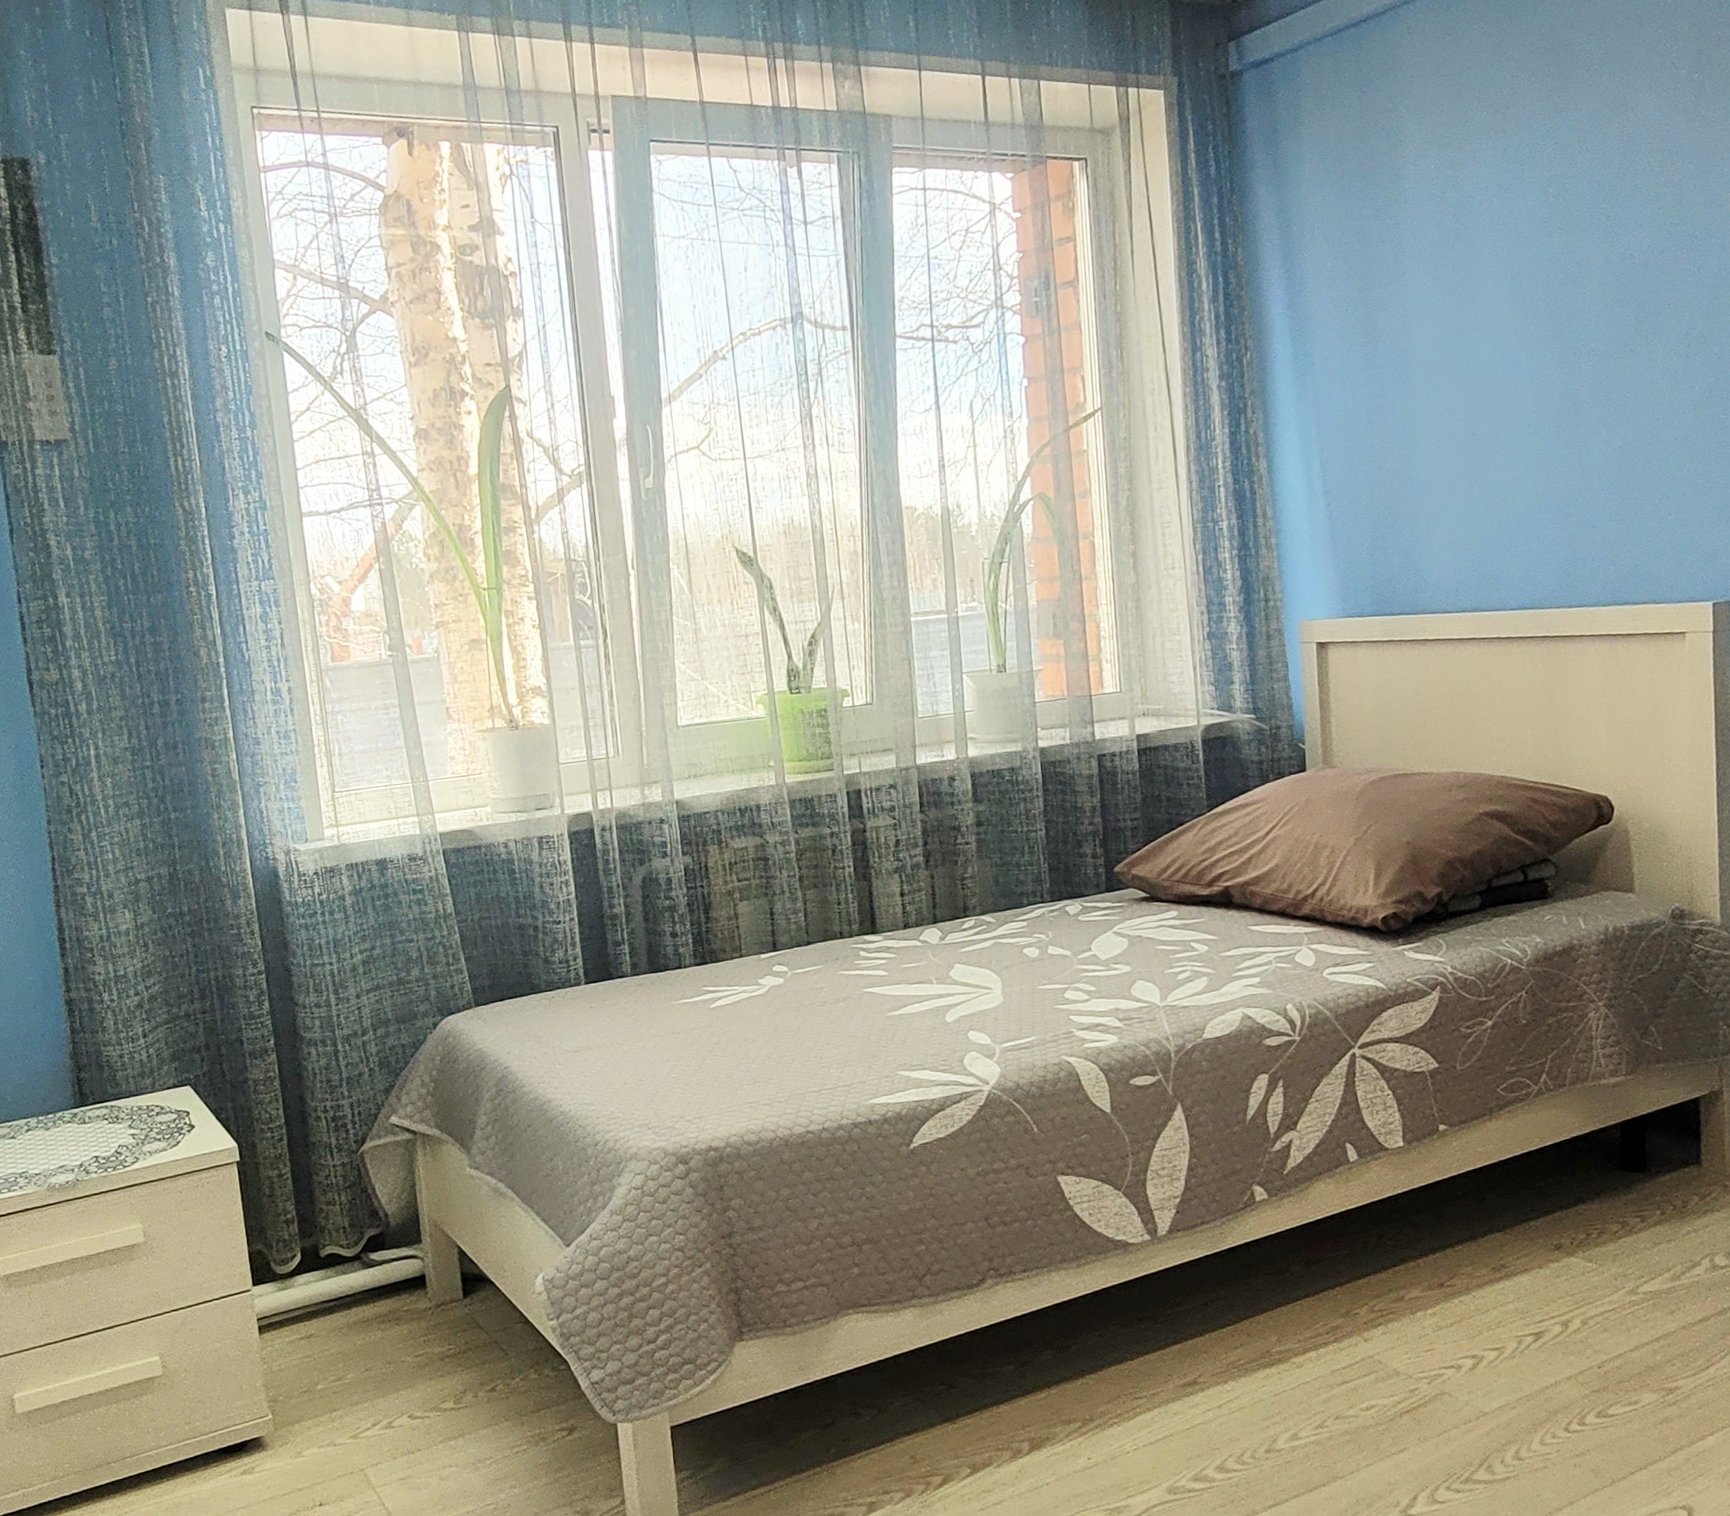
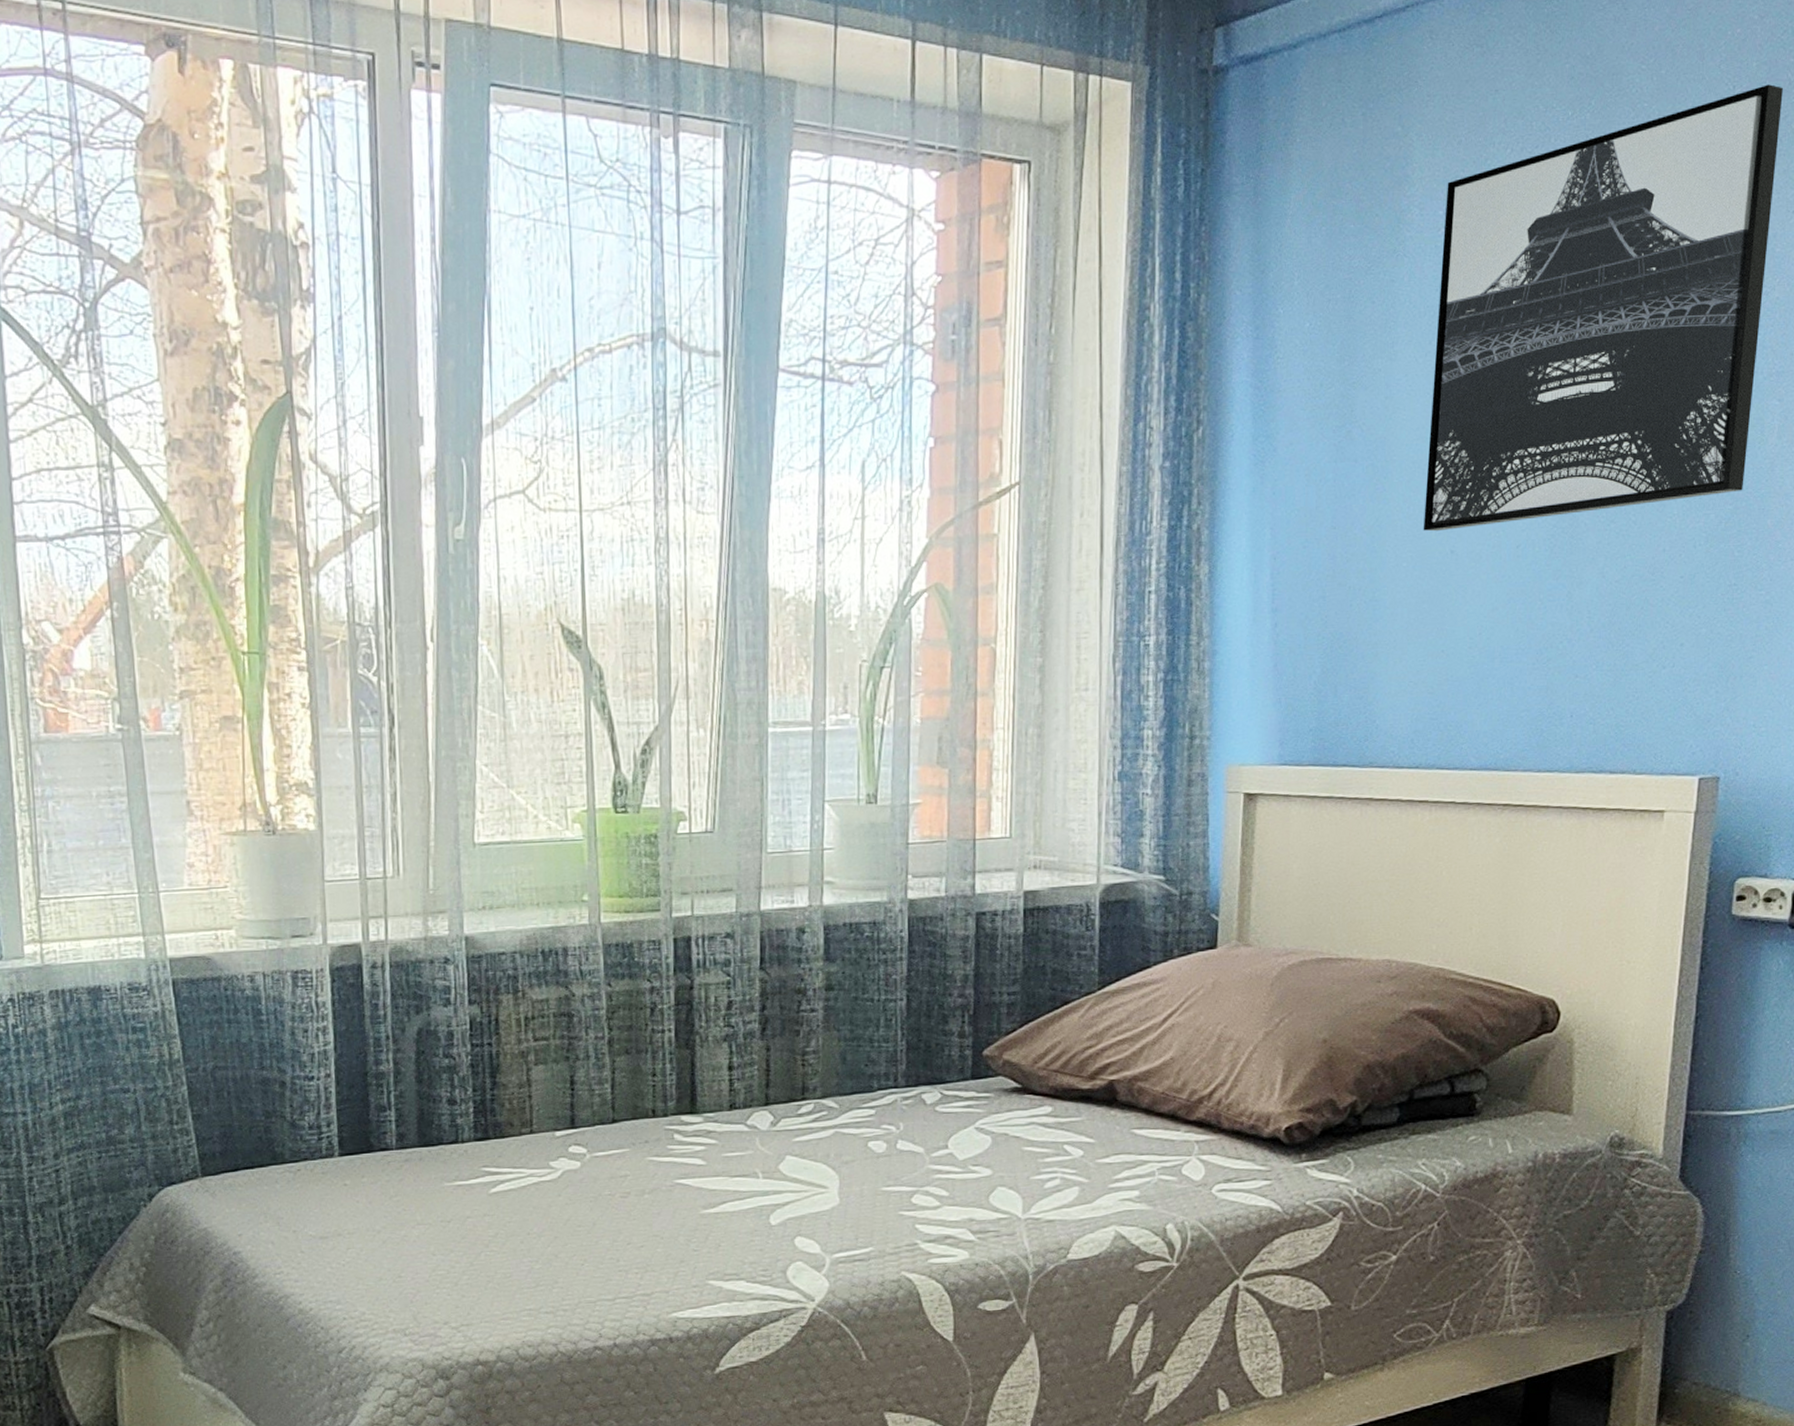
wall art: none [1435,40,1721,419] -> present [1423,84,1784,532]

